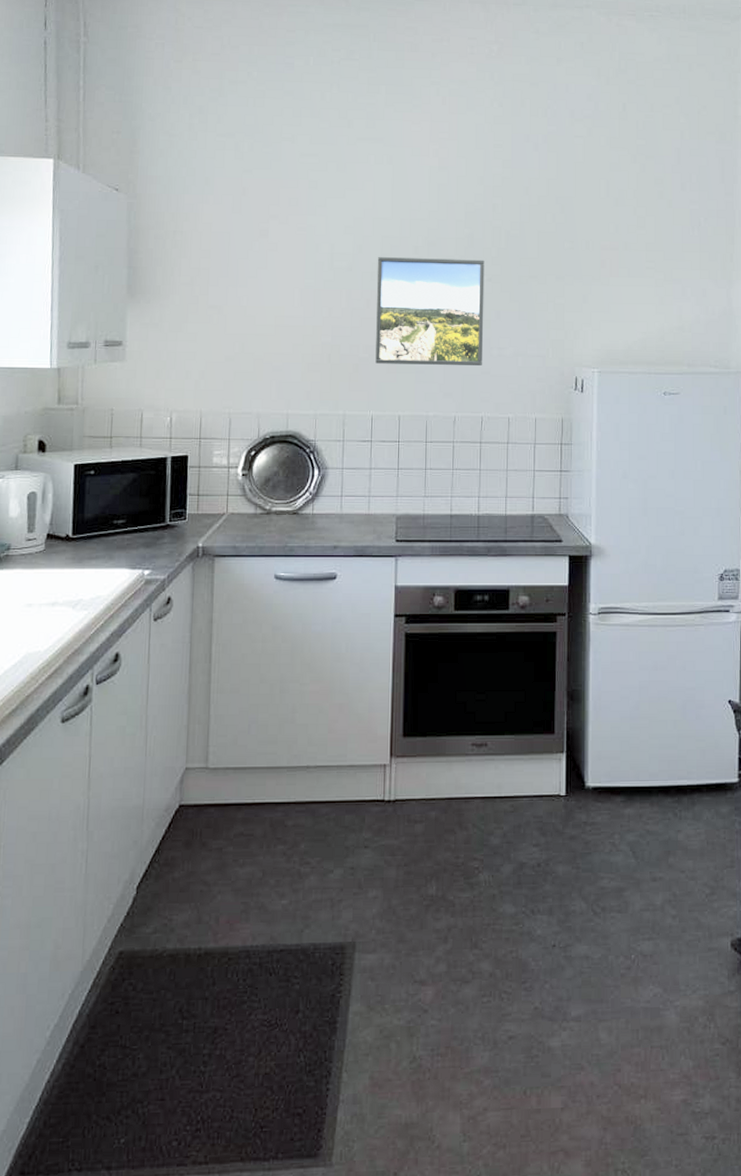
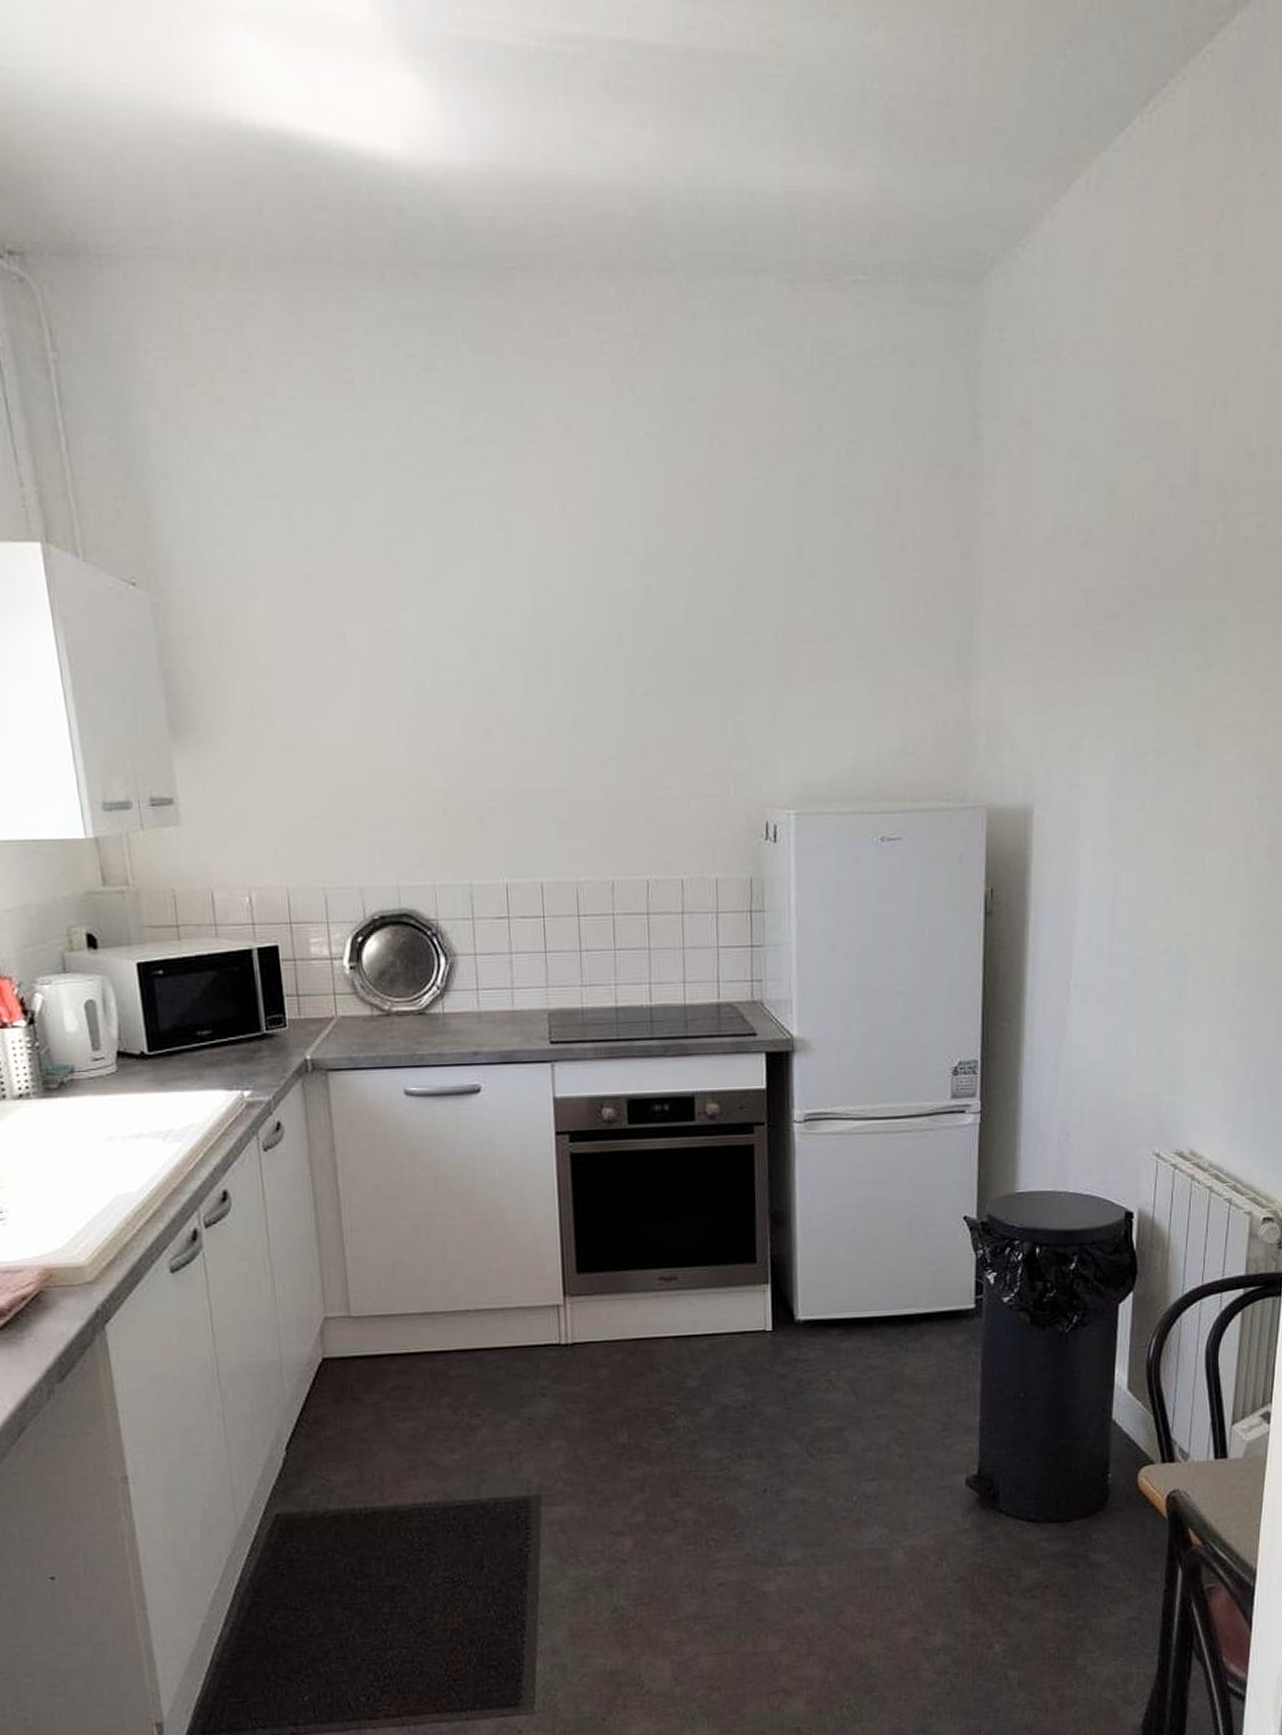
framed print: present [375,256,485,365] -> none [495,664,644,815]

